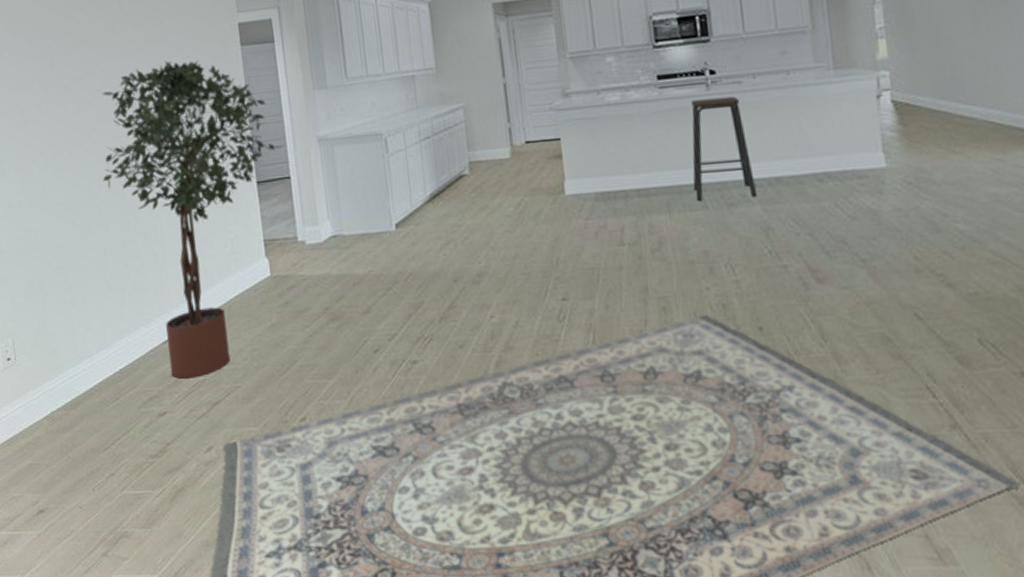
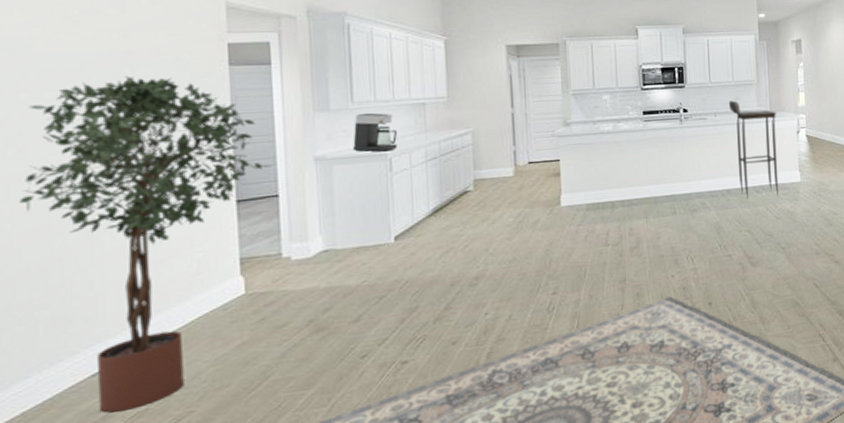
coffee maker: none [349,88,392,131] -> present [353,112,397,152]
bar stool: present [690,96,758,202] -> none [666,129,714,209]
bar stool: none [771,55,853,190] -> present [728,100,779,199]

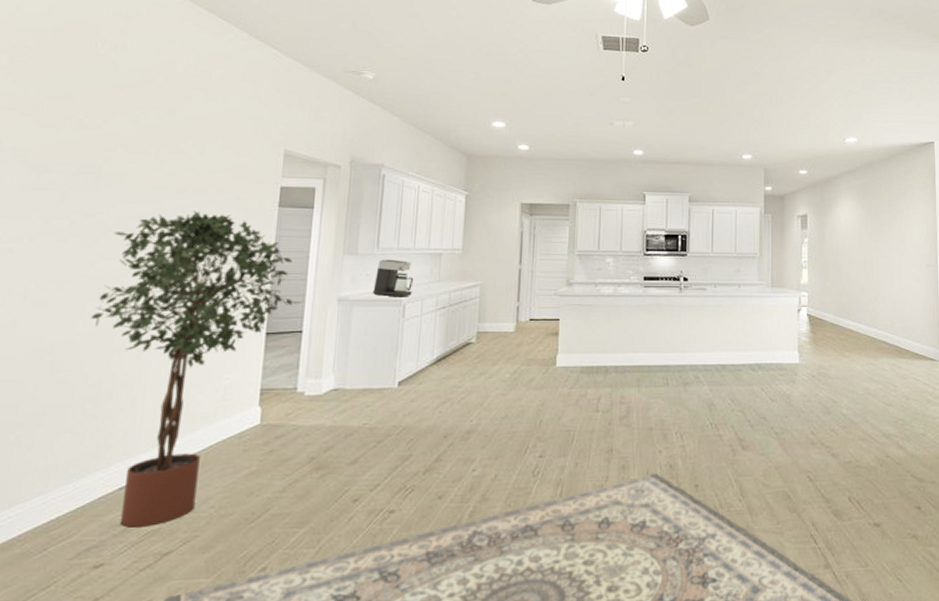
bar stool: present [728,100,779,199] -> none [729,272,778,377]

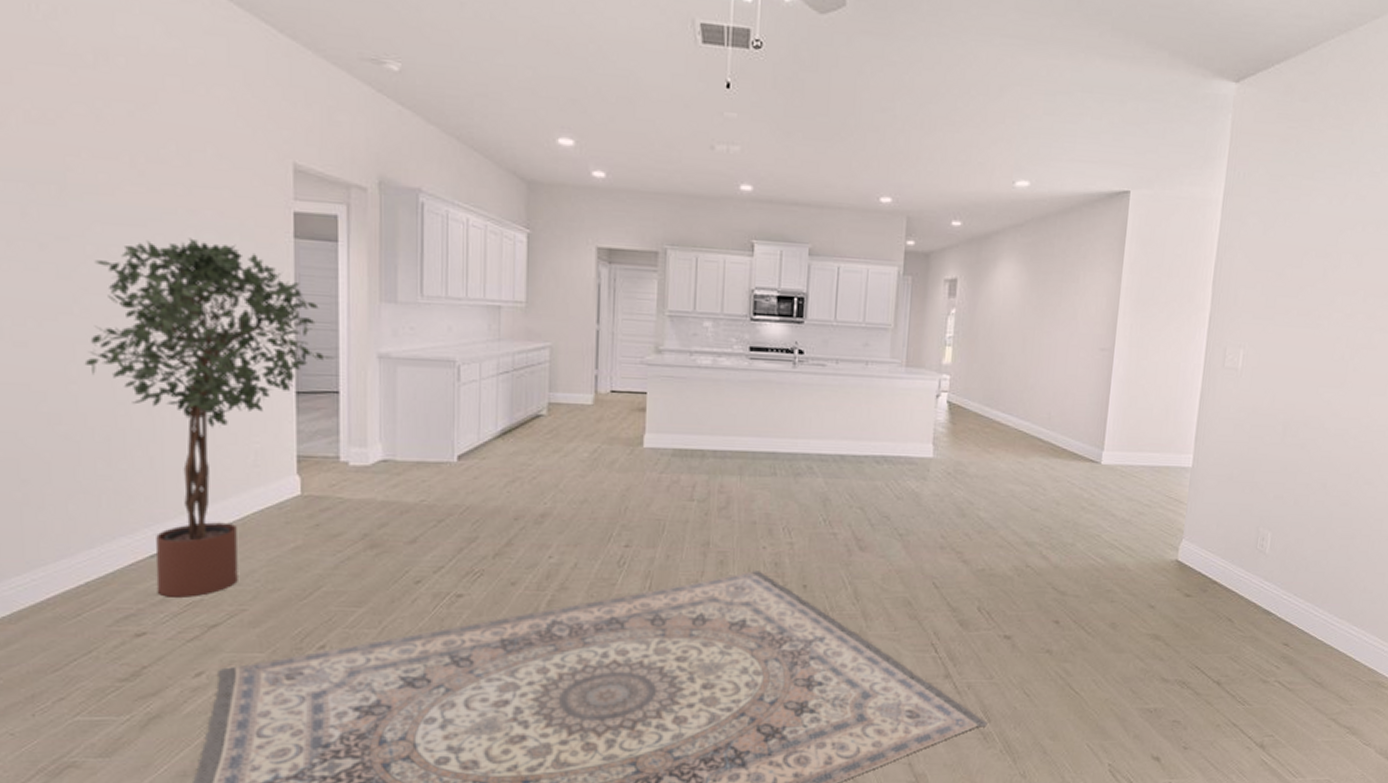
coffee maker: present [373,259,413,297] -> none [420,309,467,358]

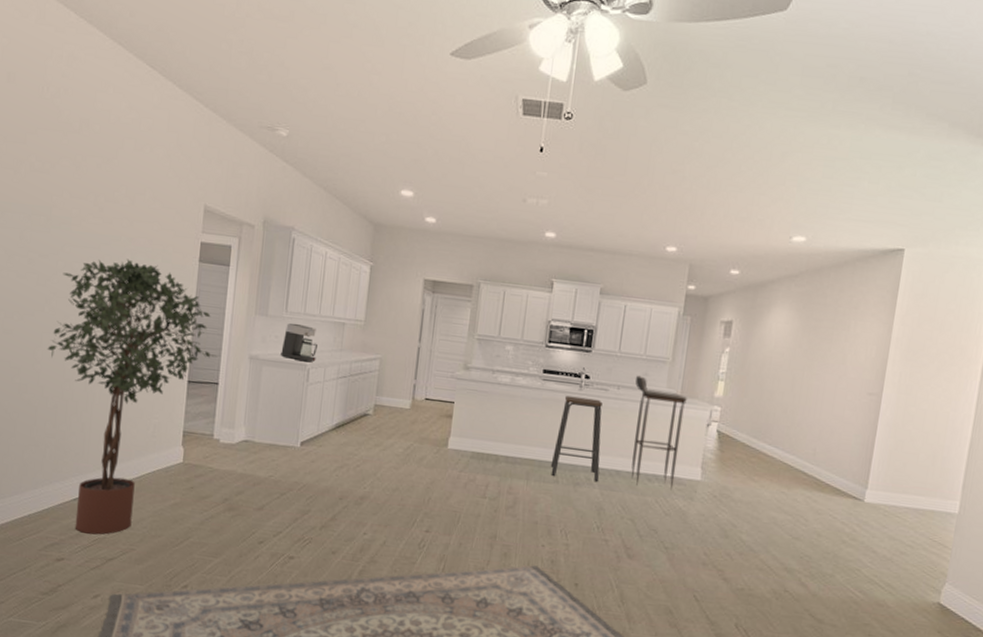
coffee maker: none [420,309,467,358] -> present [281,323,318,363]
bar stool: none [766,375,823,471] -> present [550,395,602,483]
bar stool: none [854,346,915,472] -> present [631,375,688,491]

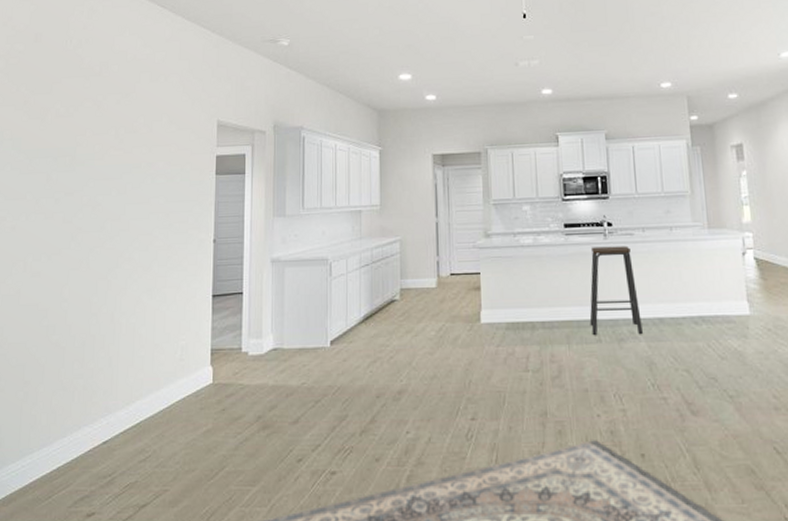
potted tree: present [47,258,218,535] -> none [73,183,240,480]
coffee maker: present [281,323,318,363] -> none [302,218,337,256]
bar stool: present [631,375,688,491] -> none [658,214,723,331]

